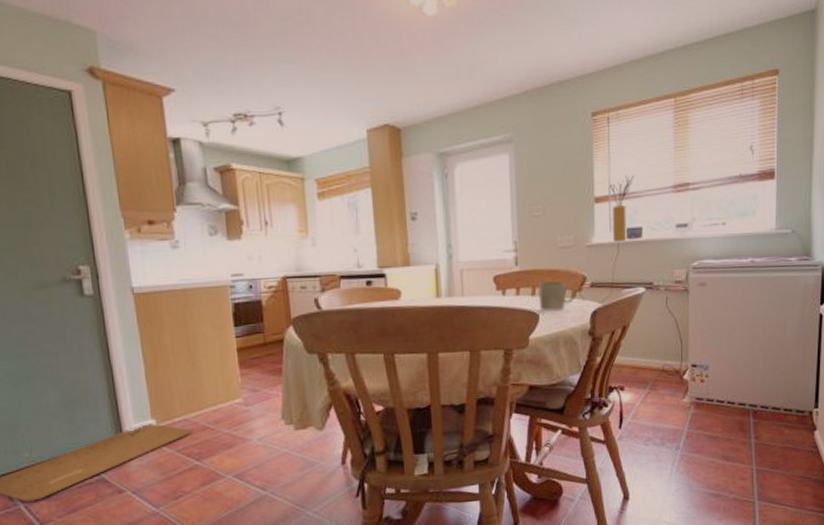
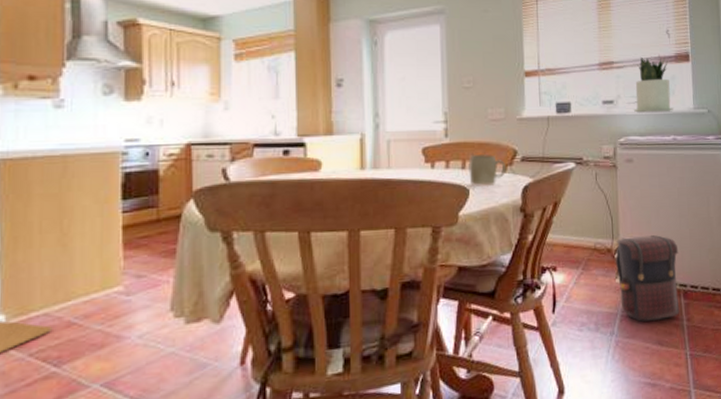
vase: present [609,175,635,242] -> none [539,51,562,116]
satchel: none [683,357,750,439] -> present [615,235,680,322]
planter: none [708,176,753,236] -> present [633,58,673,113]

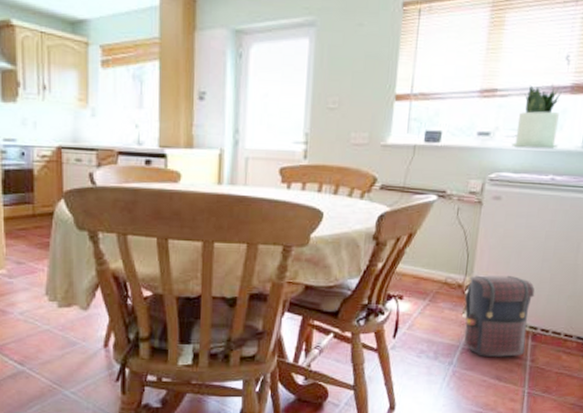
mug: present [468,154,507,188] -> none [324,178,364,212]

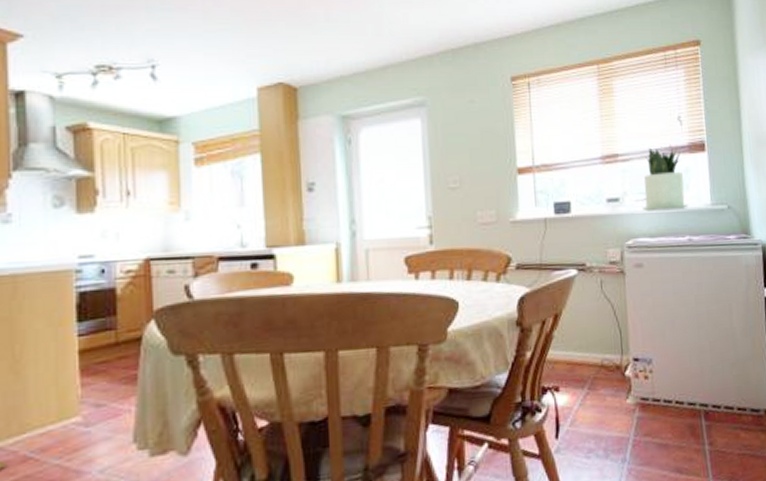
satchel: present [464,275,535,357] -> none [625,349,701,447]

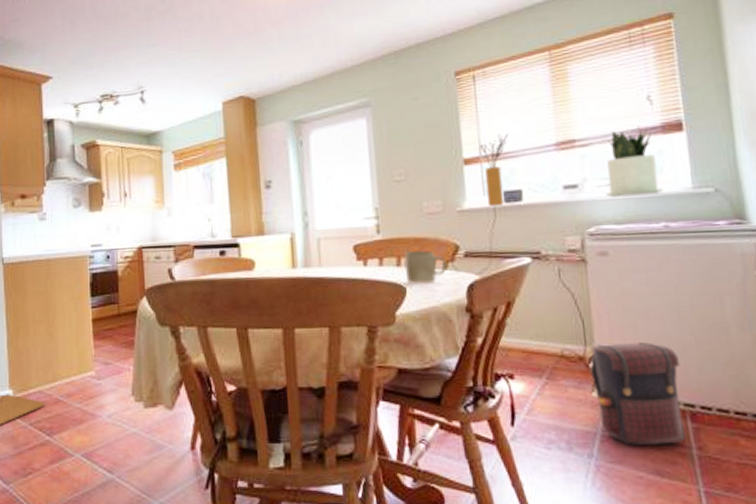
mug: none [457,262,500,300] -> present [404,250,448,286]
vase: none [533,144,560,217] -> present [480,133,509,206]
satchel: none [625,349,701,447] -> present [590,342,687,445]

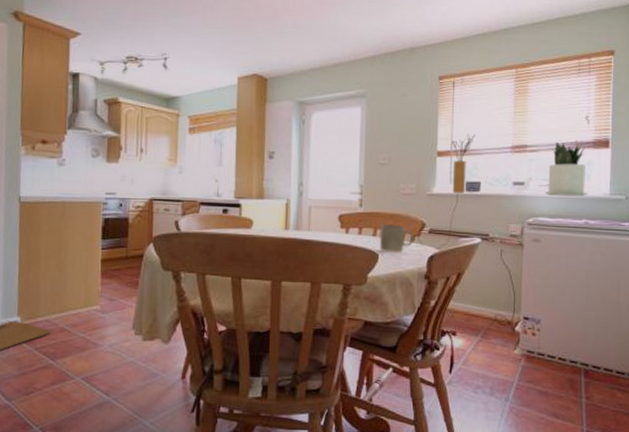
satchel: present [590,342,687,445] -> none [514,312,582,394]

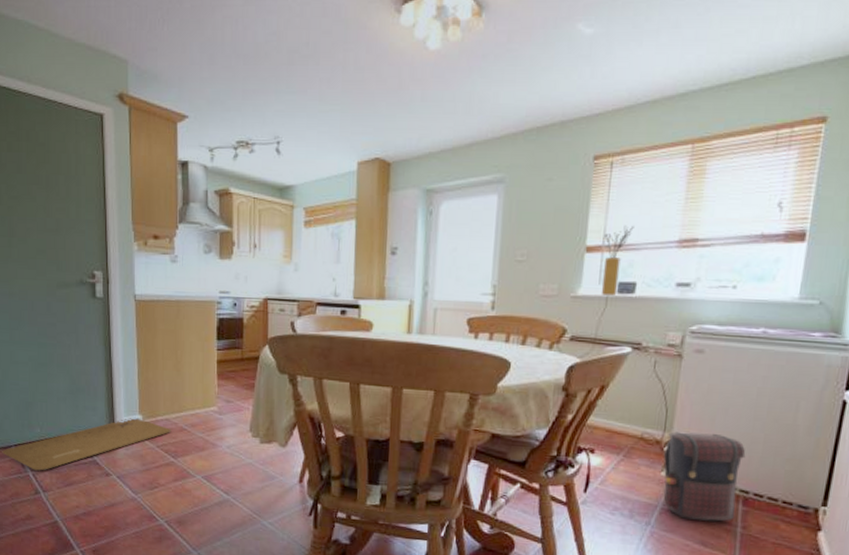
mug: present [379,223,414,254] -> none [512,328,553,363]
satchel: none [514,312,582,394] -> present [663,432,746,522]
planter: present [544,142,587,197] -> none [714,235,774,301]

